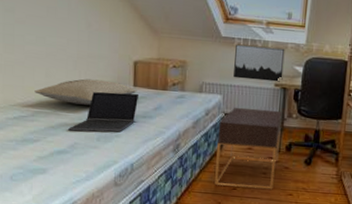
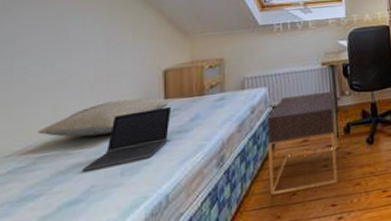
wall art: present [233,44,285,82] -> none [275,25,329,66]

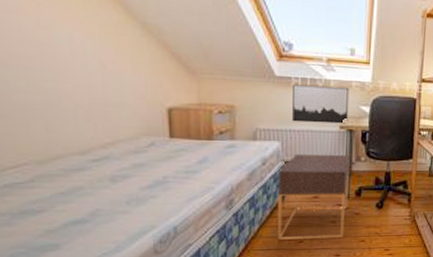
pillow: present [38,98,169,137] -> none [31,132,175,163]
laptop computer: present [82,106,172,172] -> none [85,145,178,196]
wall art: none [275,25,329,66] -> present [292,84,349,124]

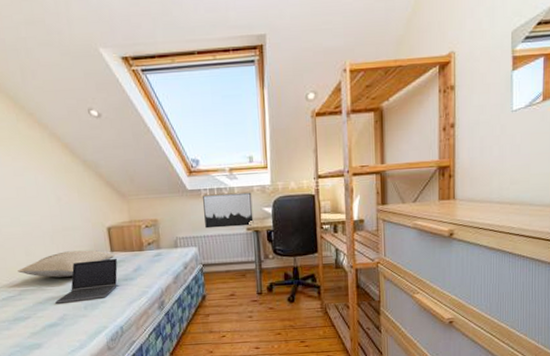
pillow: none [31,132,175,163] -> present [18,250,115,278]
laptop computer: none [85,145,178,196] -> present [55,258,118,304]
nightstand: present [278,153,350,240] -> none [198,253,262,335]

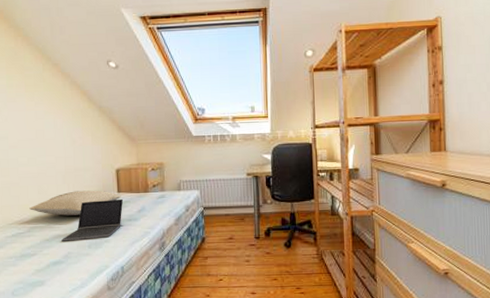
wall art: present [203,192,254,229] -> none [207,139,254,173]

